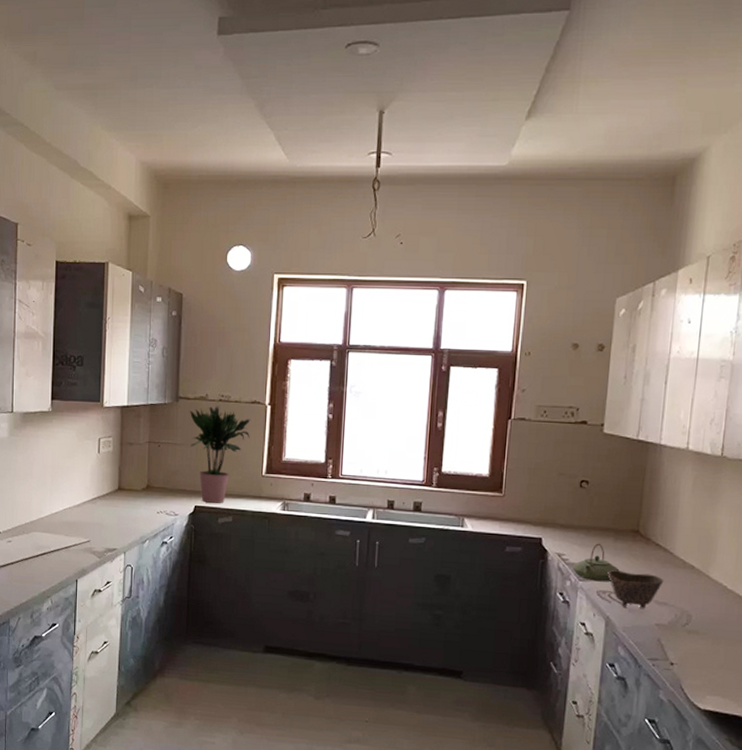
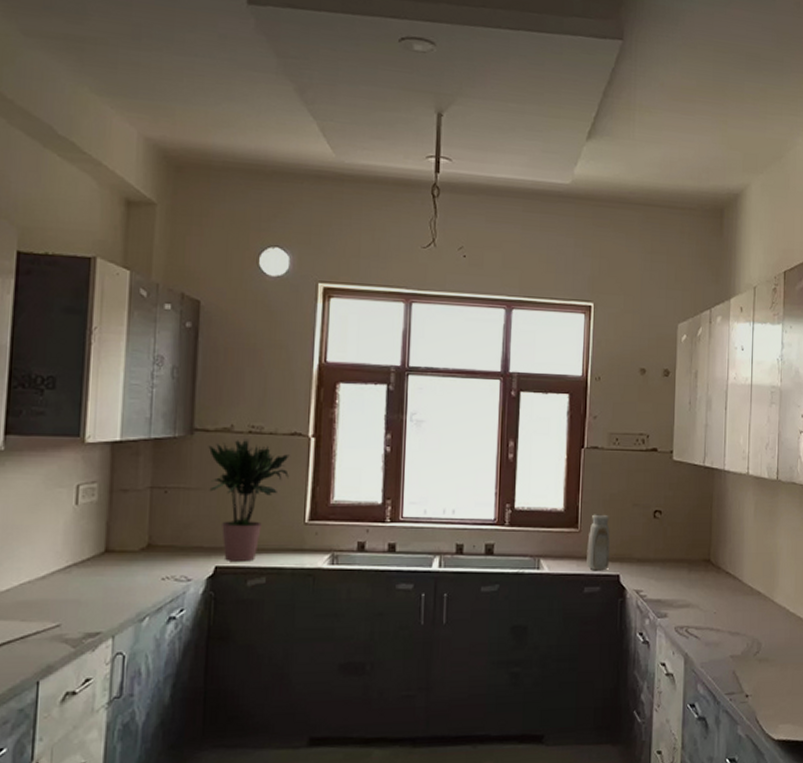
vase: none [509,480,535,532] -> present [587,514,611,570]
teapot: present [572,543,620,582] -> none [650,576,695,617]
bowl: present [607,570,664,610] -> none [684,603,735,642]

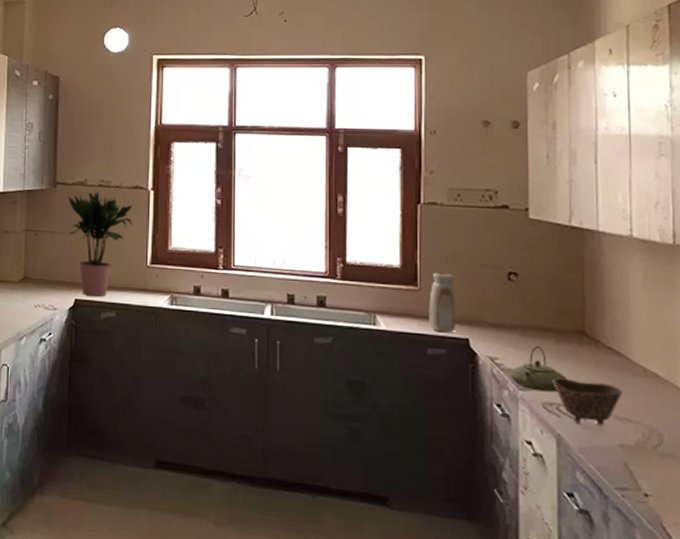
teapot: none [650,576,695,617] -> present [508,345,567,393]
bowl: none [684,603,735,642] -> present [552,378,623,427]

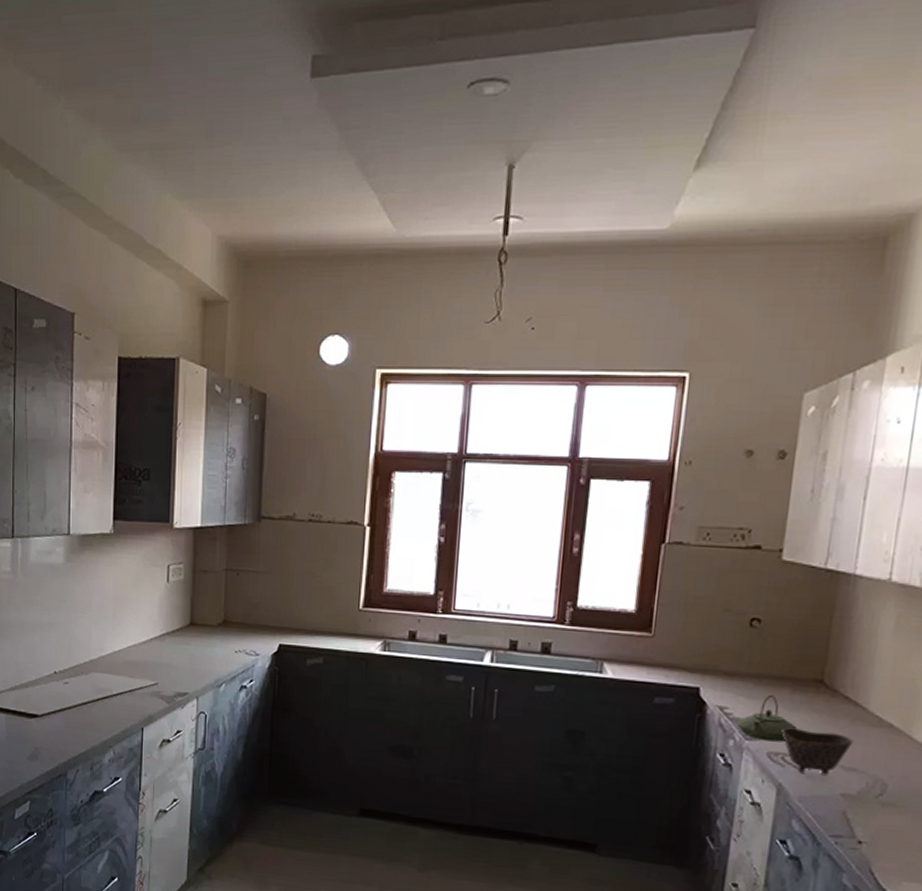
potted plant: present [67,191,133,297] -> none [273,526,346,642]
vase: present [429,272,457,332] -> none [659,618,693,680]

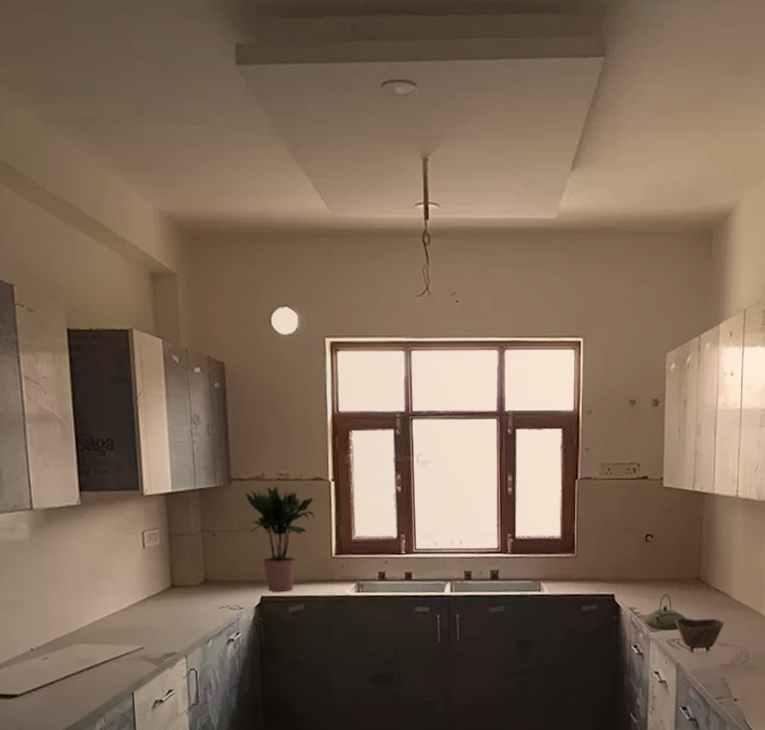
potted plant: none [273,526,346,642] -> present [244,485,315,592]

